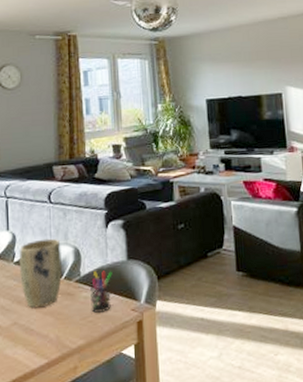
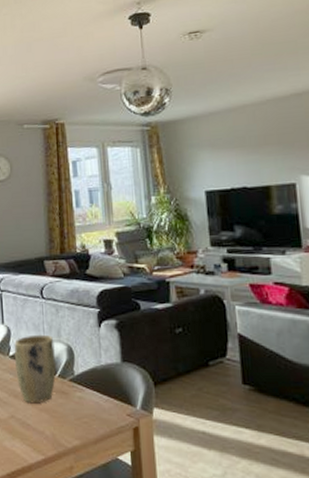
pen holder: present [90,271,112,313] -> none [84,371,107,414]

